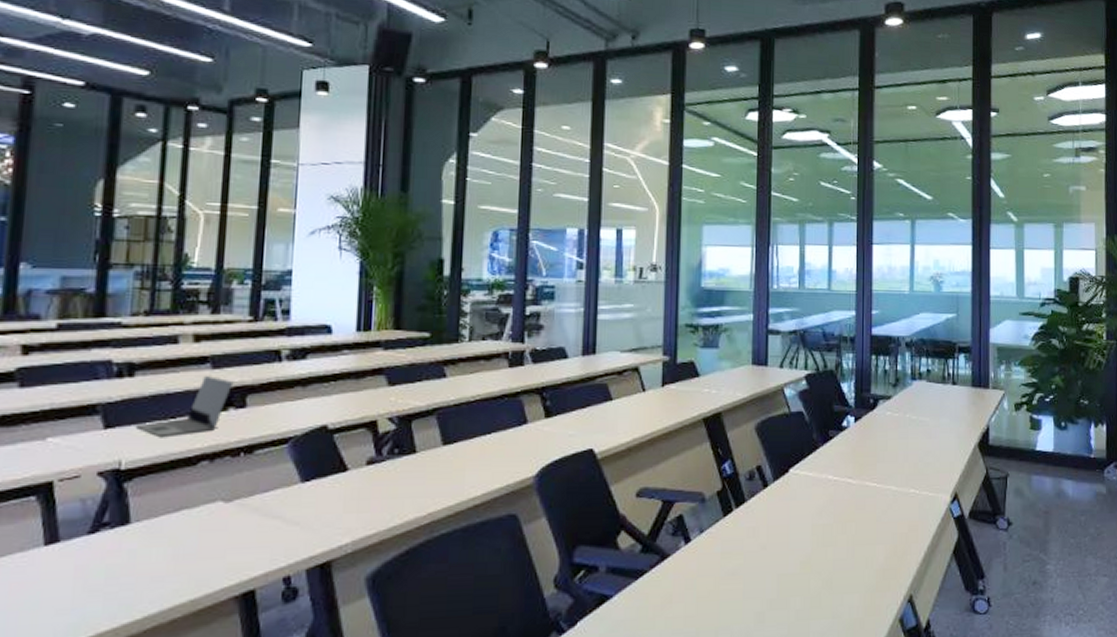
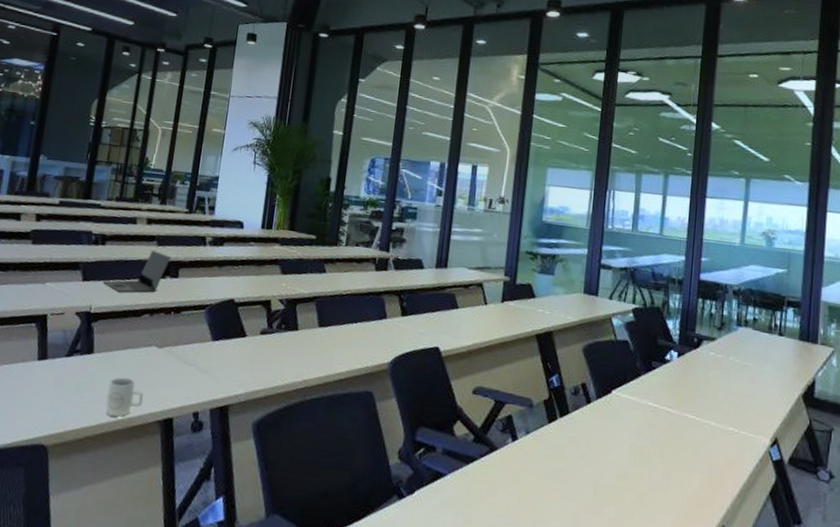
mug: none [155,547,211,602] -> present [105,377,144,417]

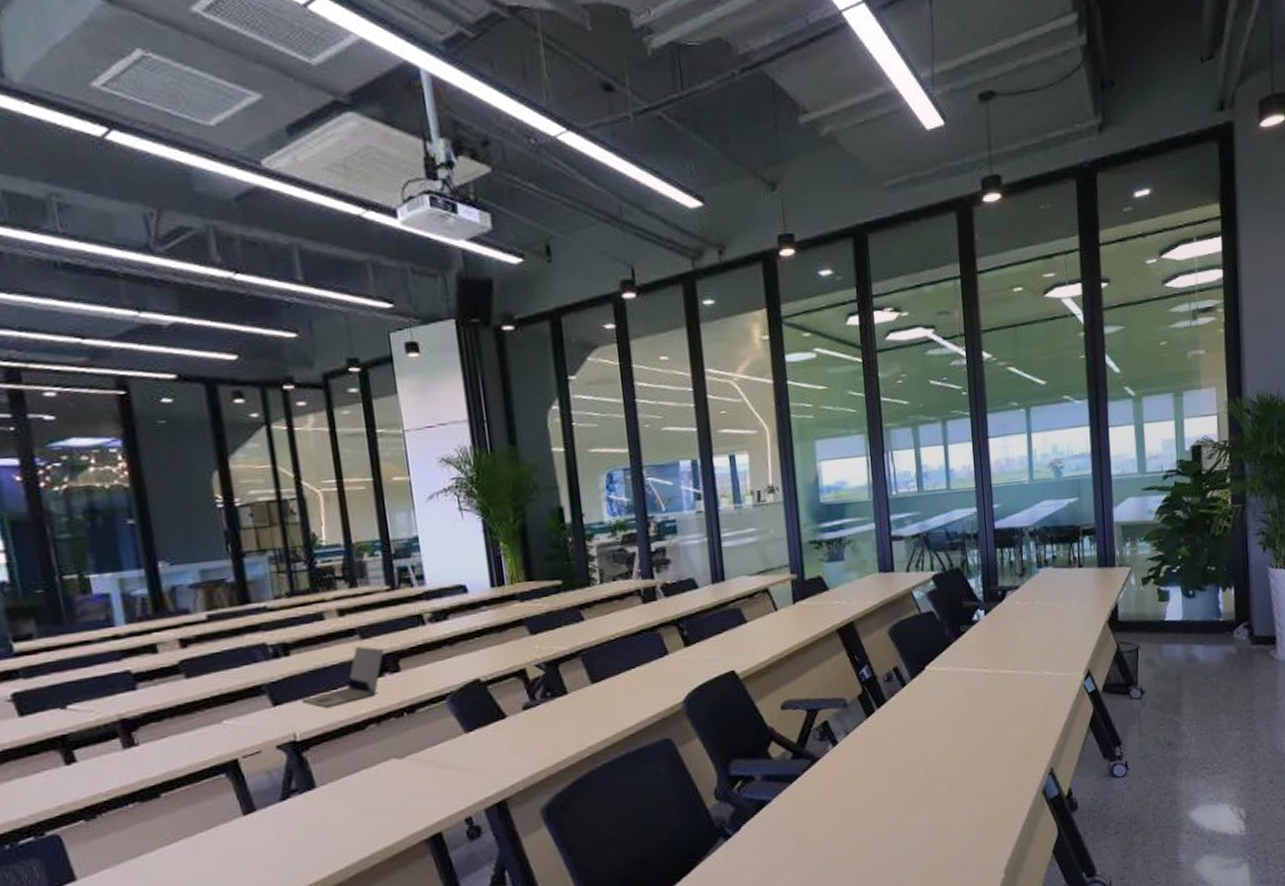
mug: present [105,377,144,417] -> none [347,802,399,852]

